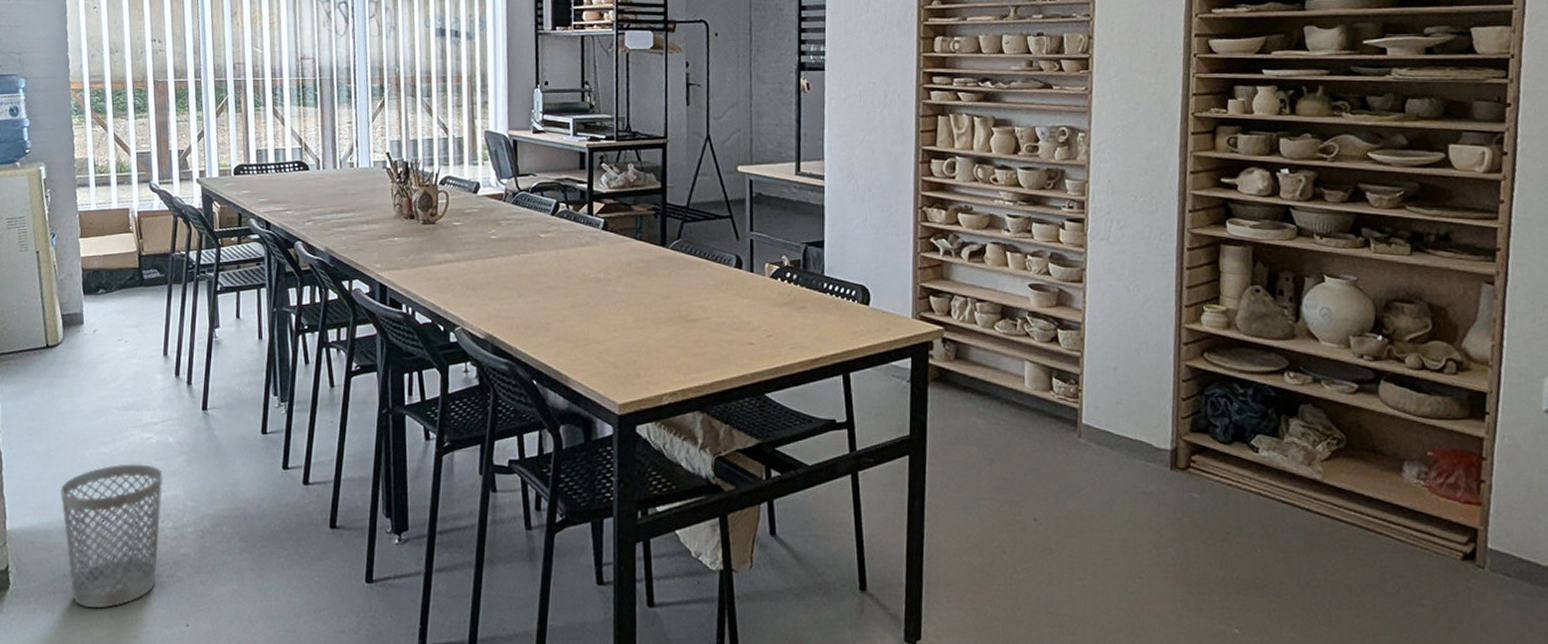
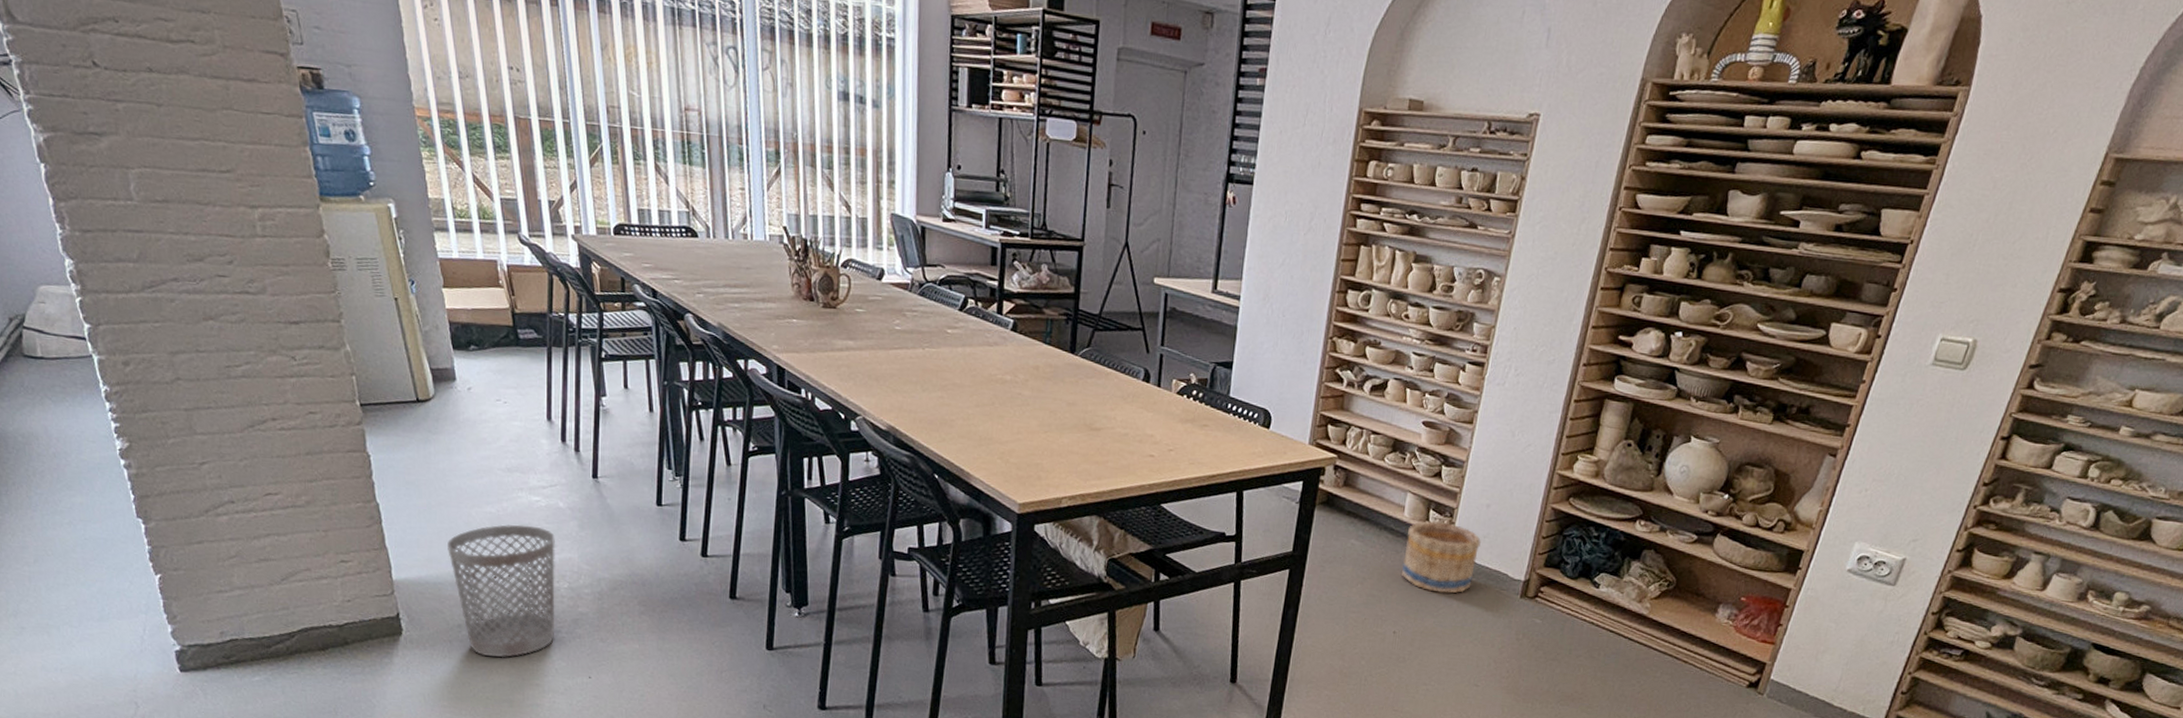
basket: none [1031,391,1114,470] -> present [1401,521,1481,594]

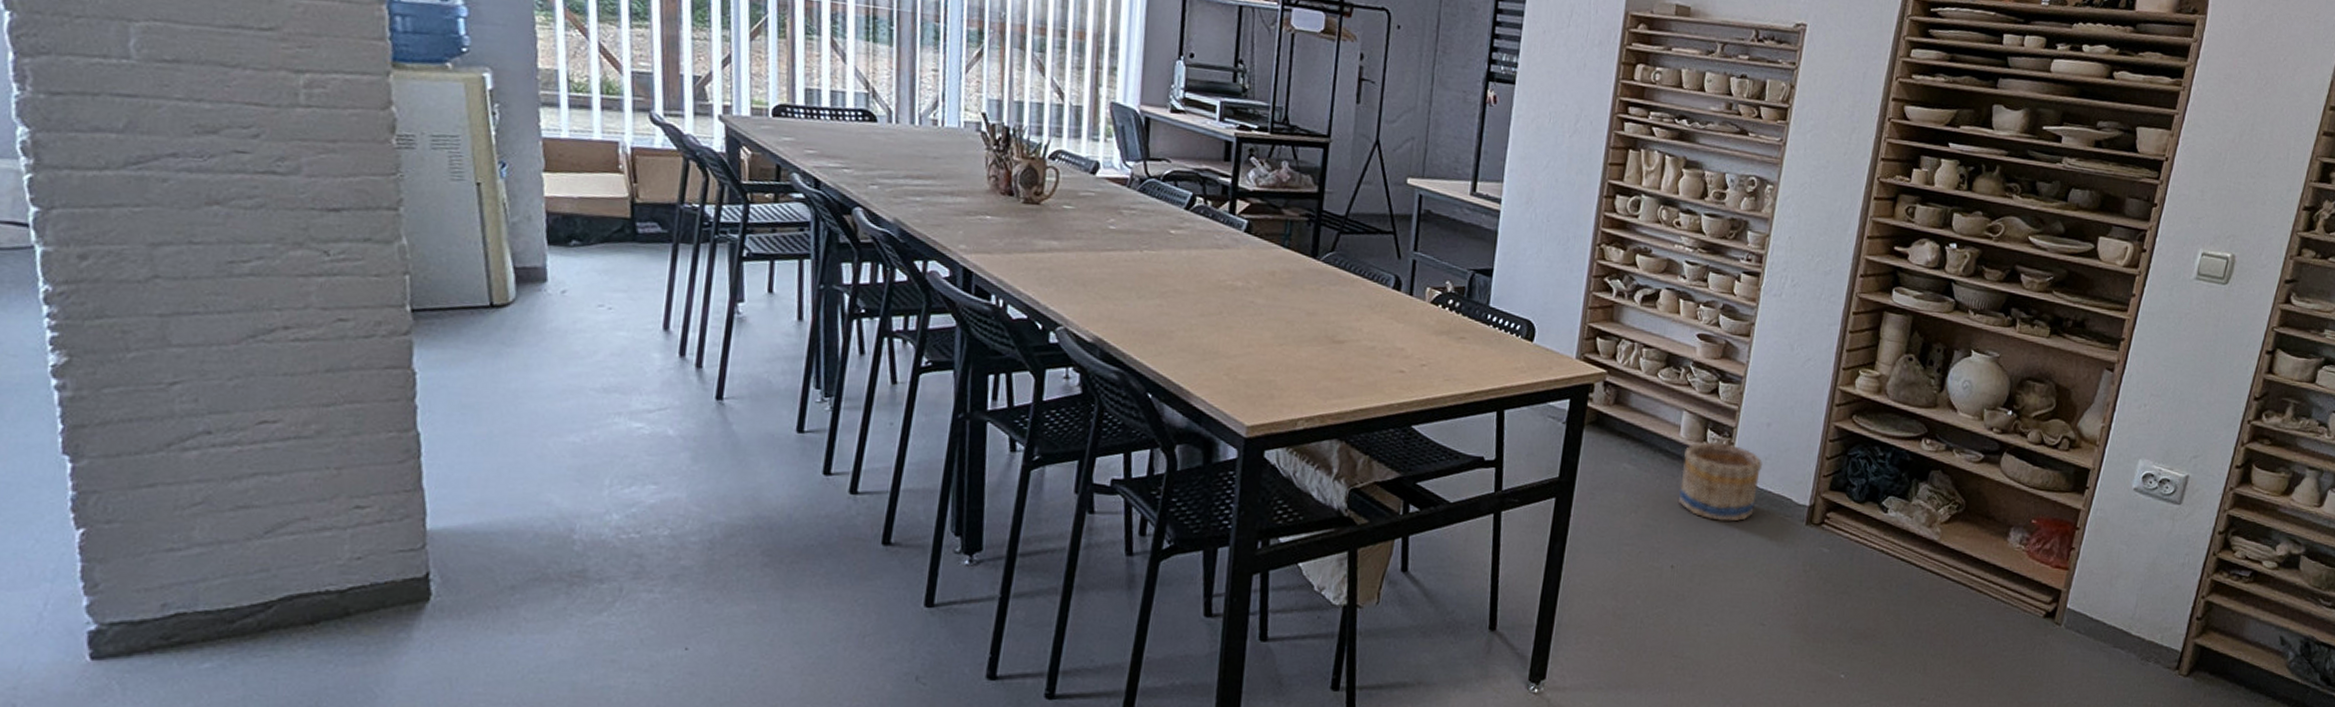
wastebasket: present [447,524,555,658] -> none [508,457,658,628]

